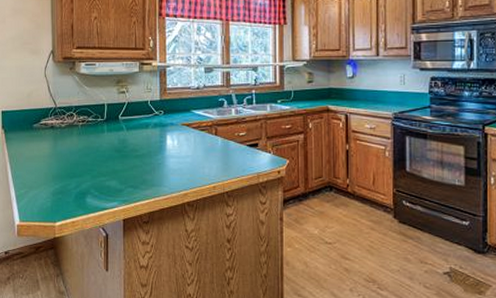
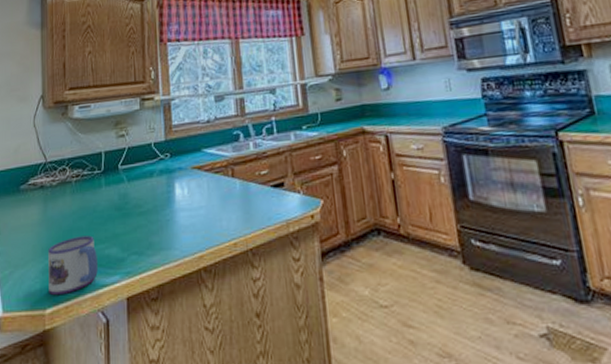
mug: none [58,169,100,212] -> present [48,235,98,295]

